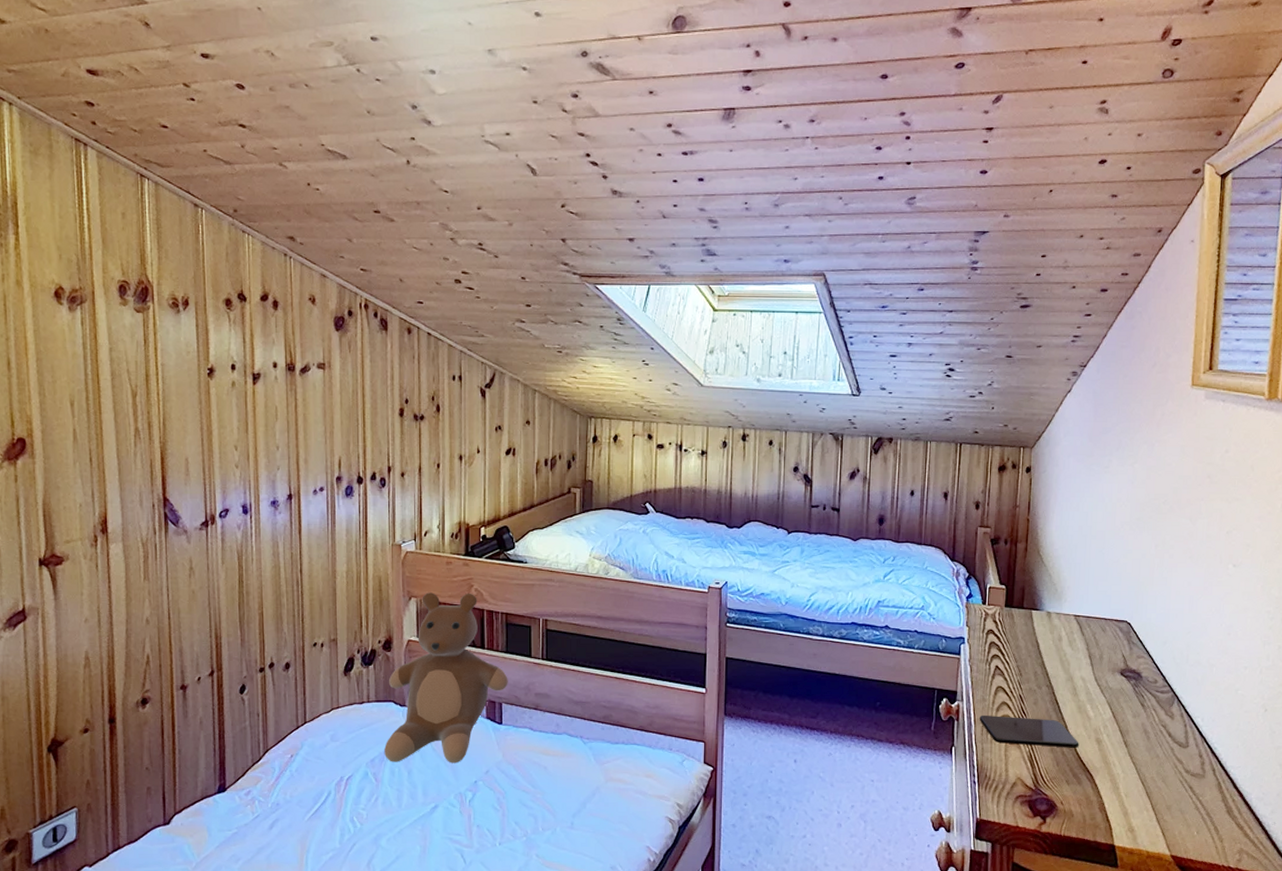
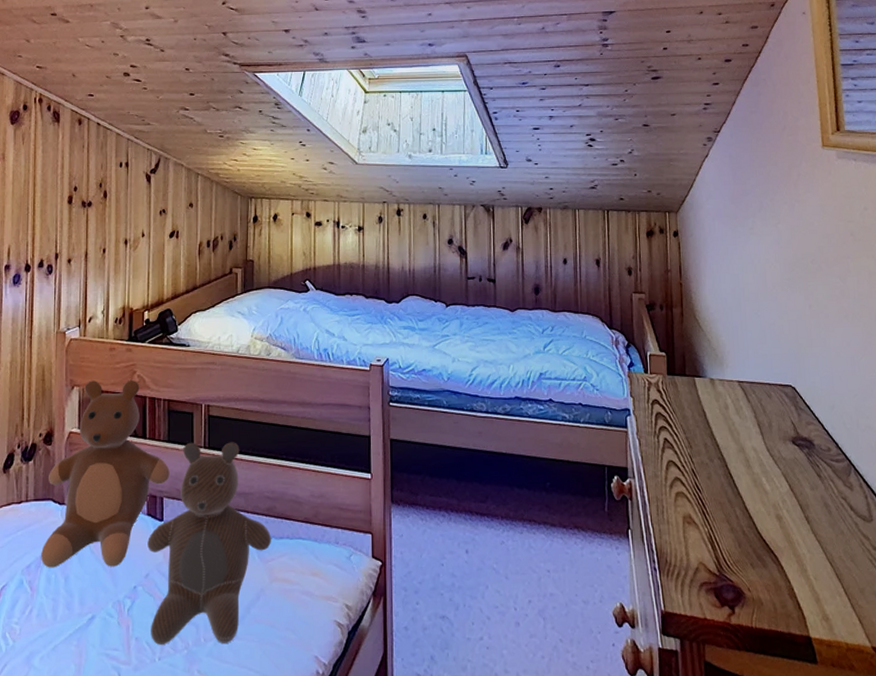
stuffed animal: none [487,653,608,833] -> present [147,442,272,645]
smartphone: present [979,715,1079,748] -> none [653,492,760,527]

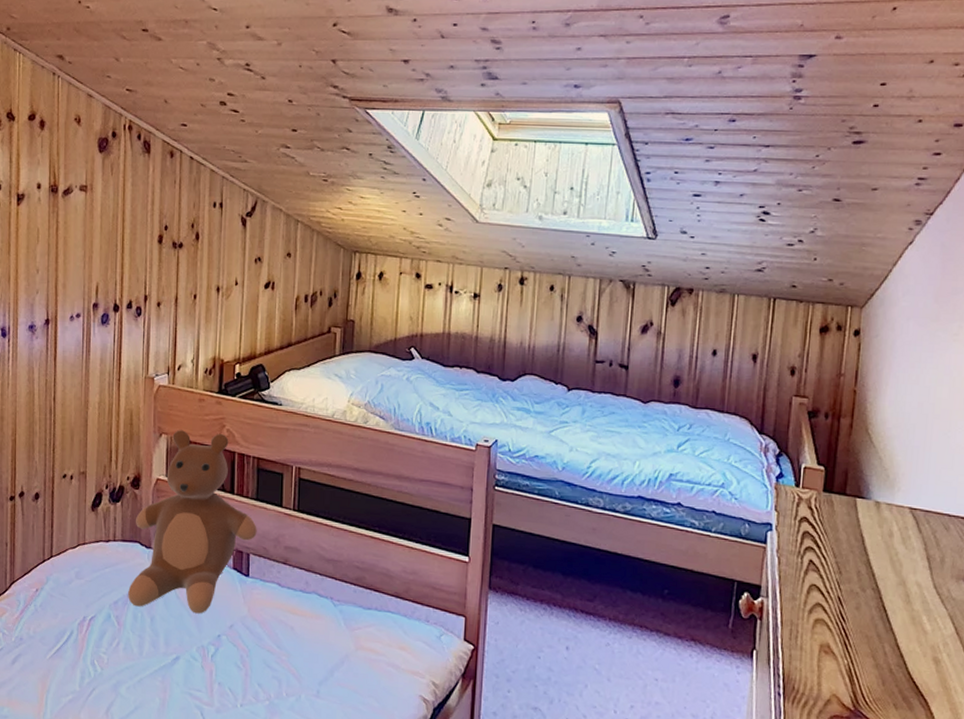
stuffed animal: present [147,442,272,645] -> none [232,503,360,701]

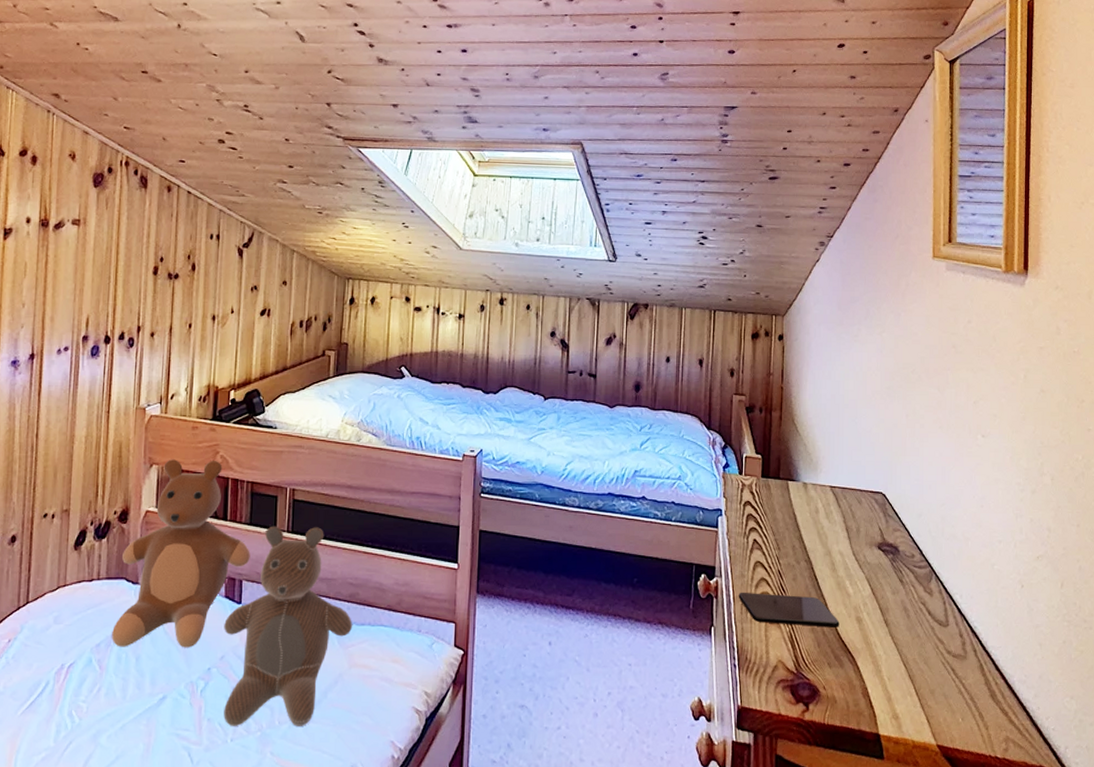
stuffed animal: none [232,503,360,701] -> present [223,526,353,726]
smartphone: none [787,616,912,666] -> present [738,592,840,627]

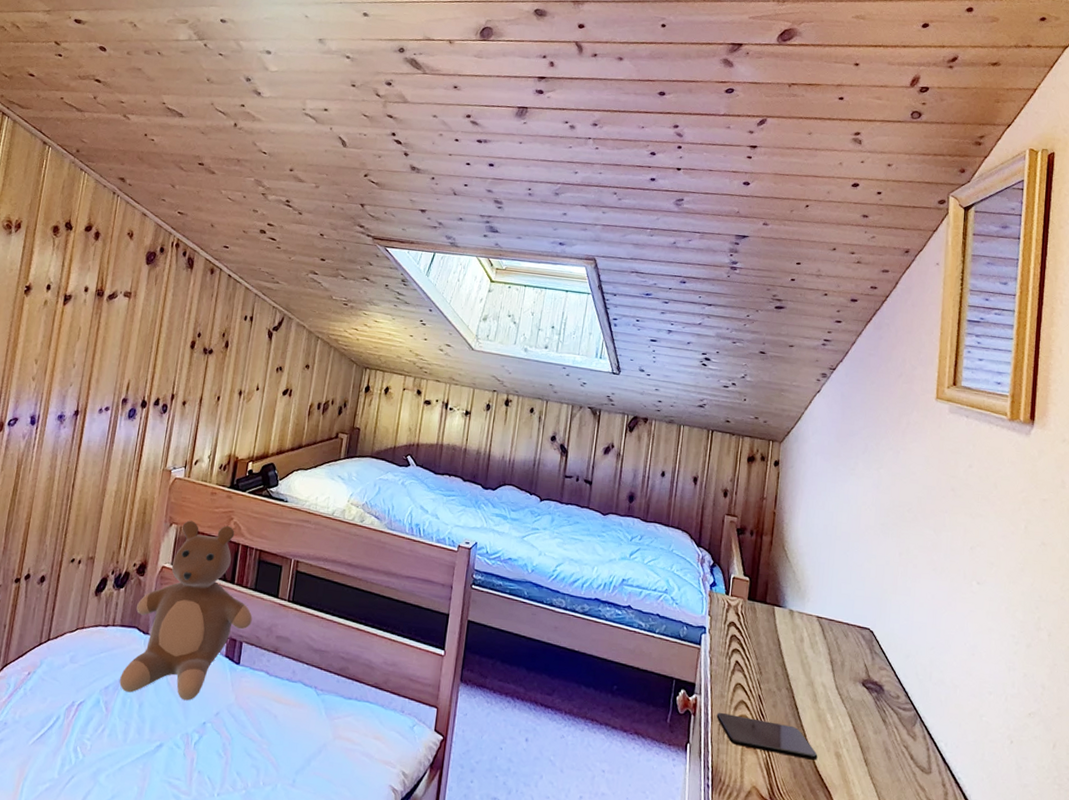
stuffed animal: present [223,526,353,726] -> none [213,593,341,790]

